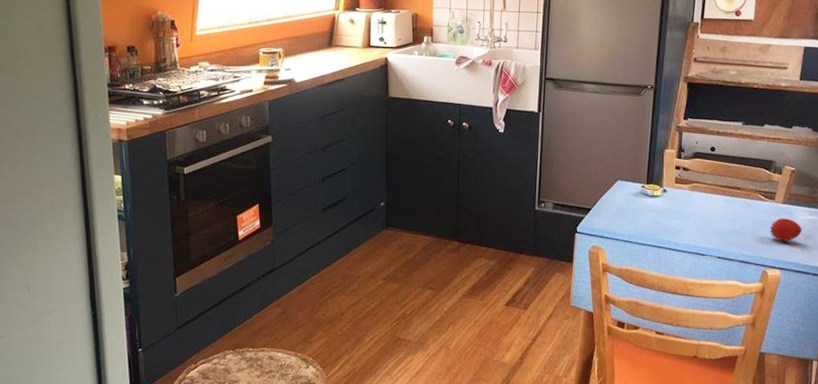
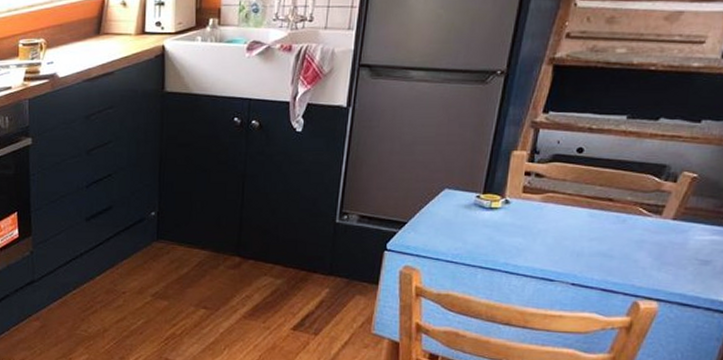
fruit: present [769,217,802,241] -> none [649,237,697,267]

